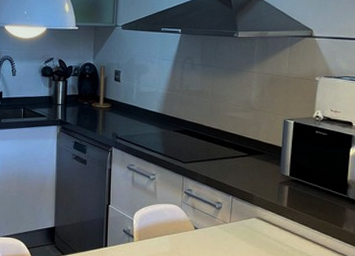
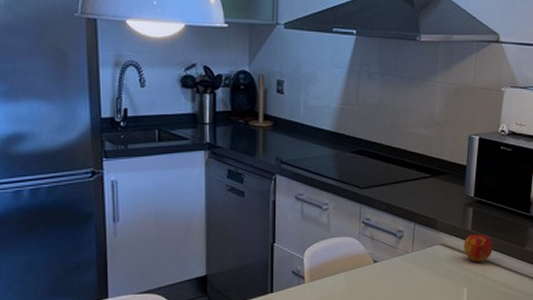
apple: none [280,211,309,238] -> present [464,234,493,263]

